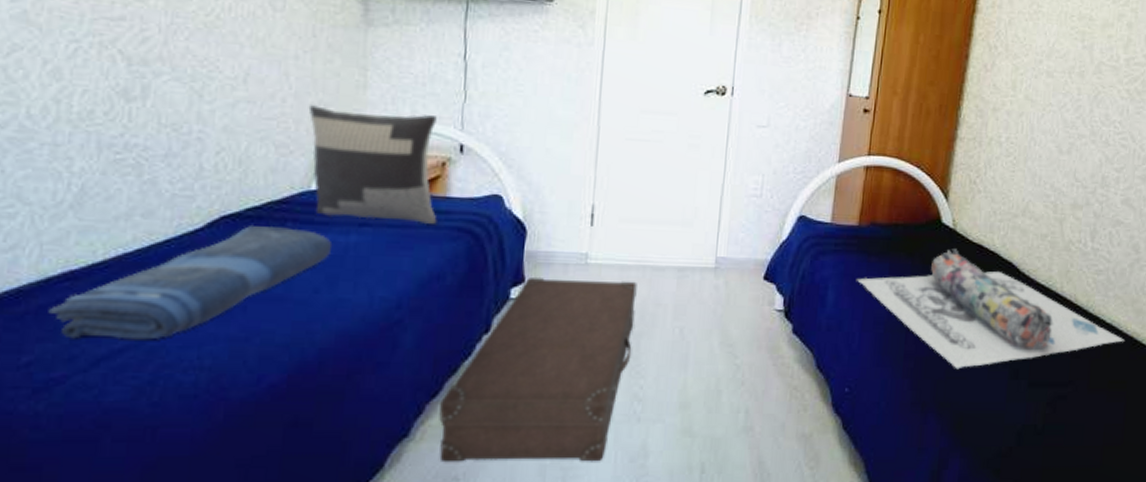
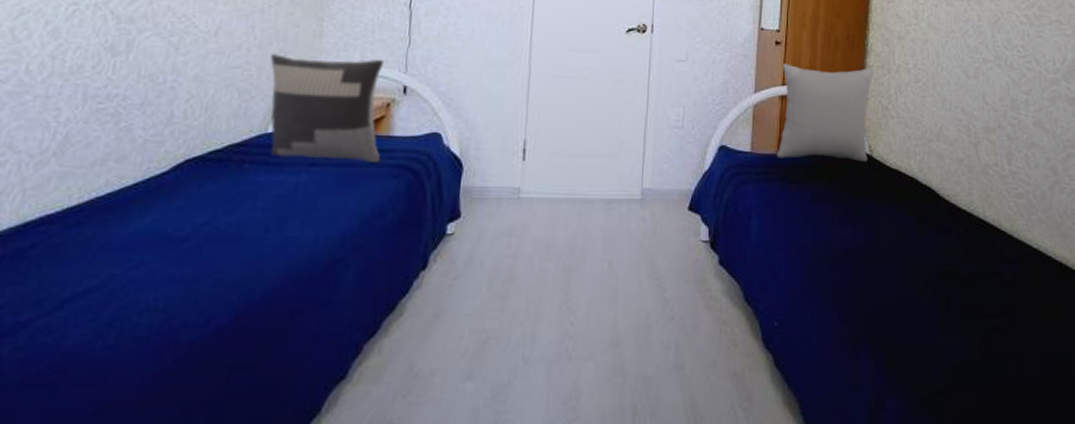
towel: present [48,226,333,340] -> none [23,168,285,282]
suitcase: present [439,276,637,462] -> none [375,211,567,405]
pillow: none [857,132,965,236] -> present [776,63,874,162]
towel: present [857,249,1125,370] -> none [779,175,1054,300]

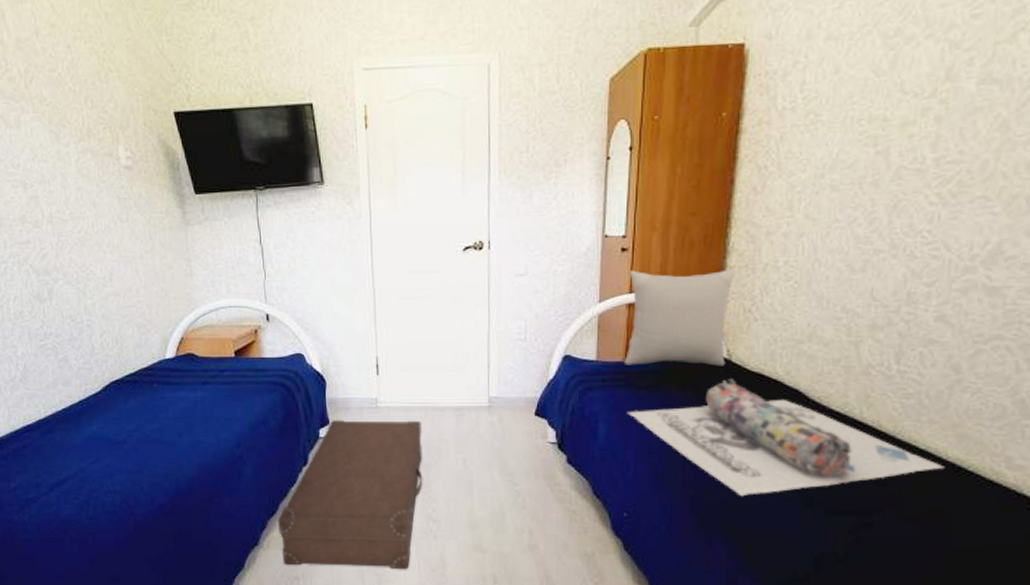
pillow: present [270,54,384,162] -> none [155,293,257,380]
suitcase: none [375,211,567,405] -> present [278,419,423,570]
towel: none [779,175,1054,300] -> present [628,379,945,497]

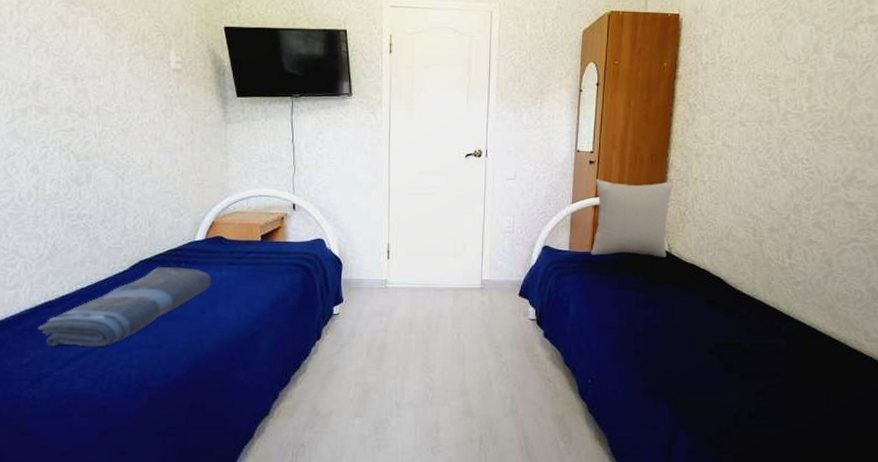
towel: none [20,388,186,472] -> present [38,267,212,347]
suitcase: present [278,419,423,570] -> none [289,297,424,435]
towel: present [628,379,945,497] -> none [593,268,824,365]

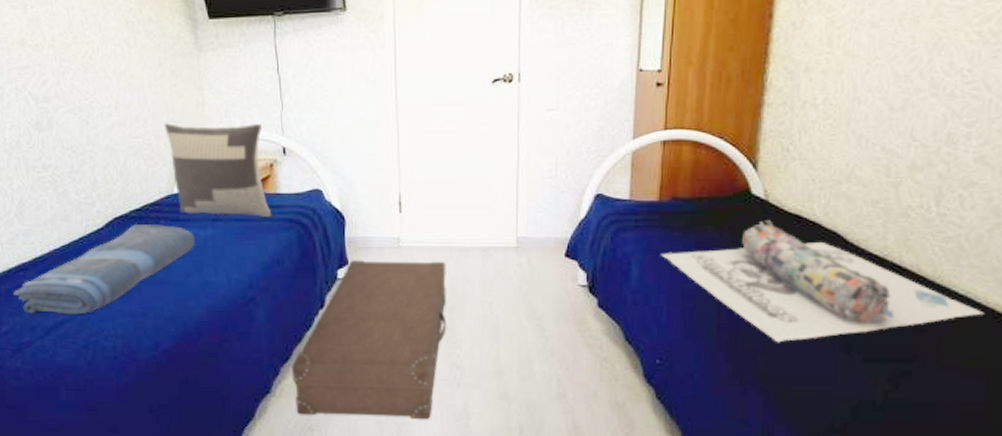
pillow: none [191,181,280,262] -> present [163,123,272,217]
suitcase: none [289,297,424,435] -> present [292,259,447,420]
pillow: present [590,179,674,258] -> none [658,106,773,207]
towel: none [593,268,824,365] -> present [661,220,984,343]

